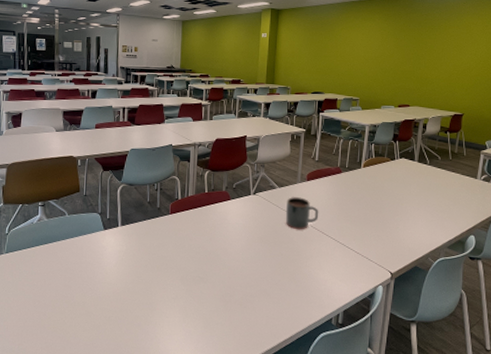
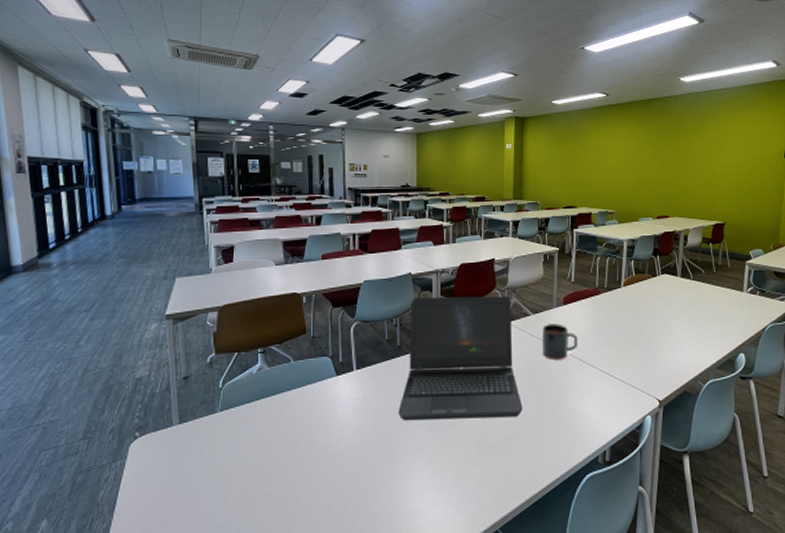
laptop computer: none [155,167,266,277] -> present [398,296,523,421]

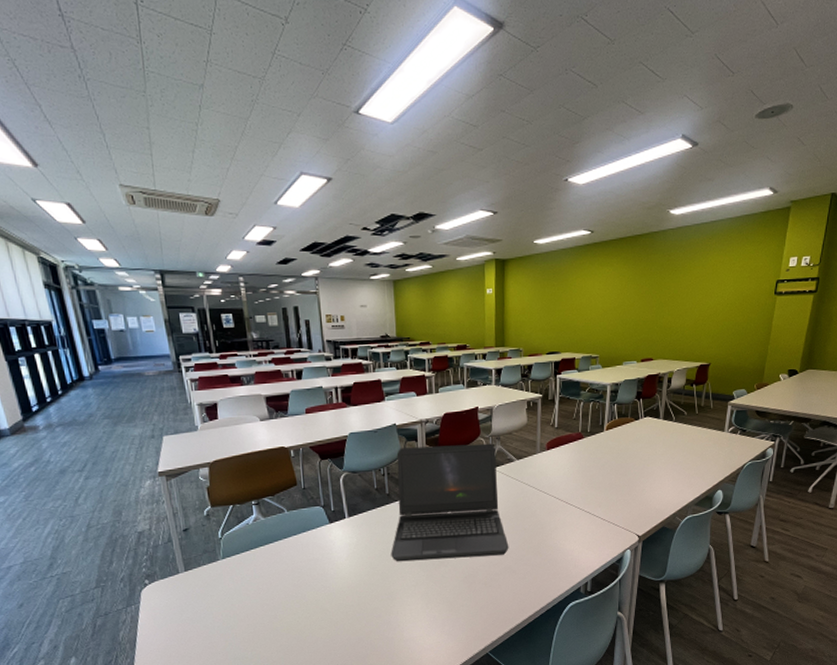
mug: present [541,324,579,359] -> none [526,468,562,502]

